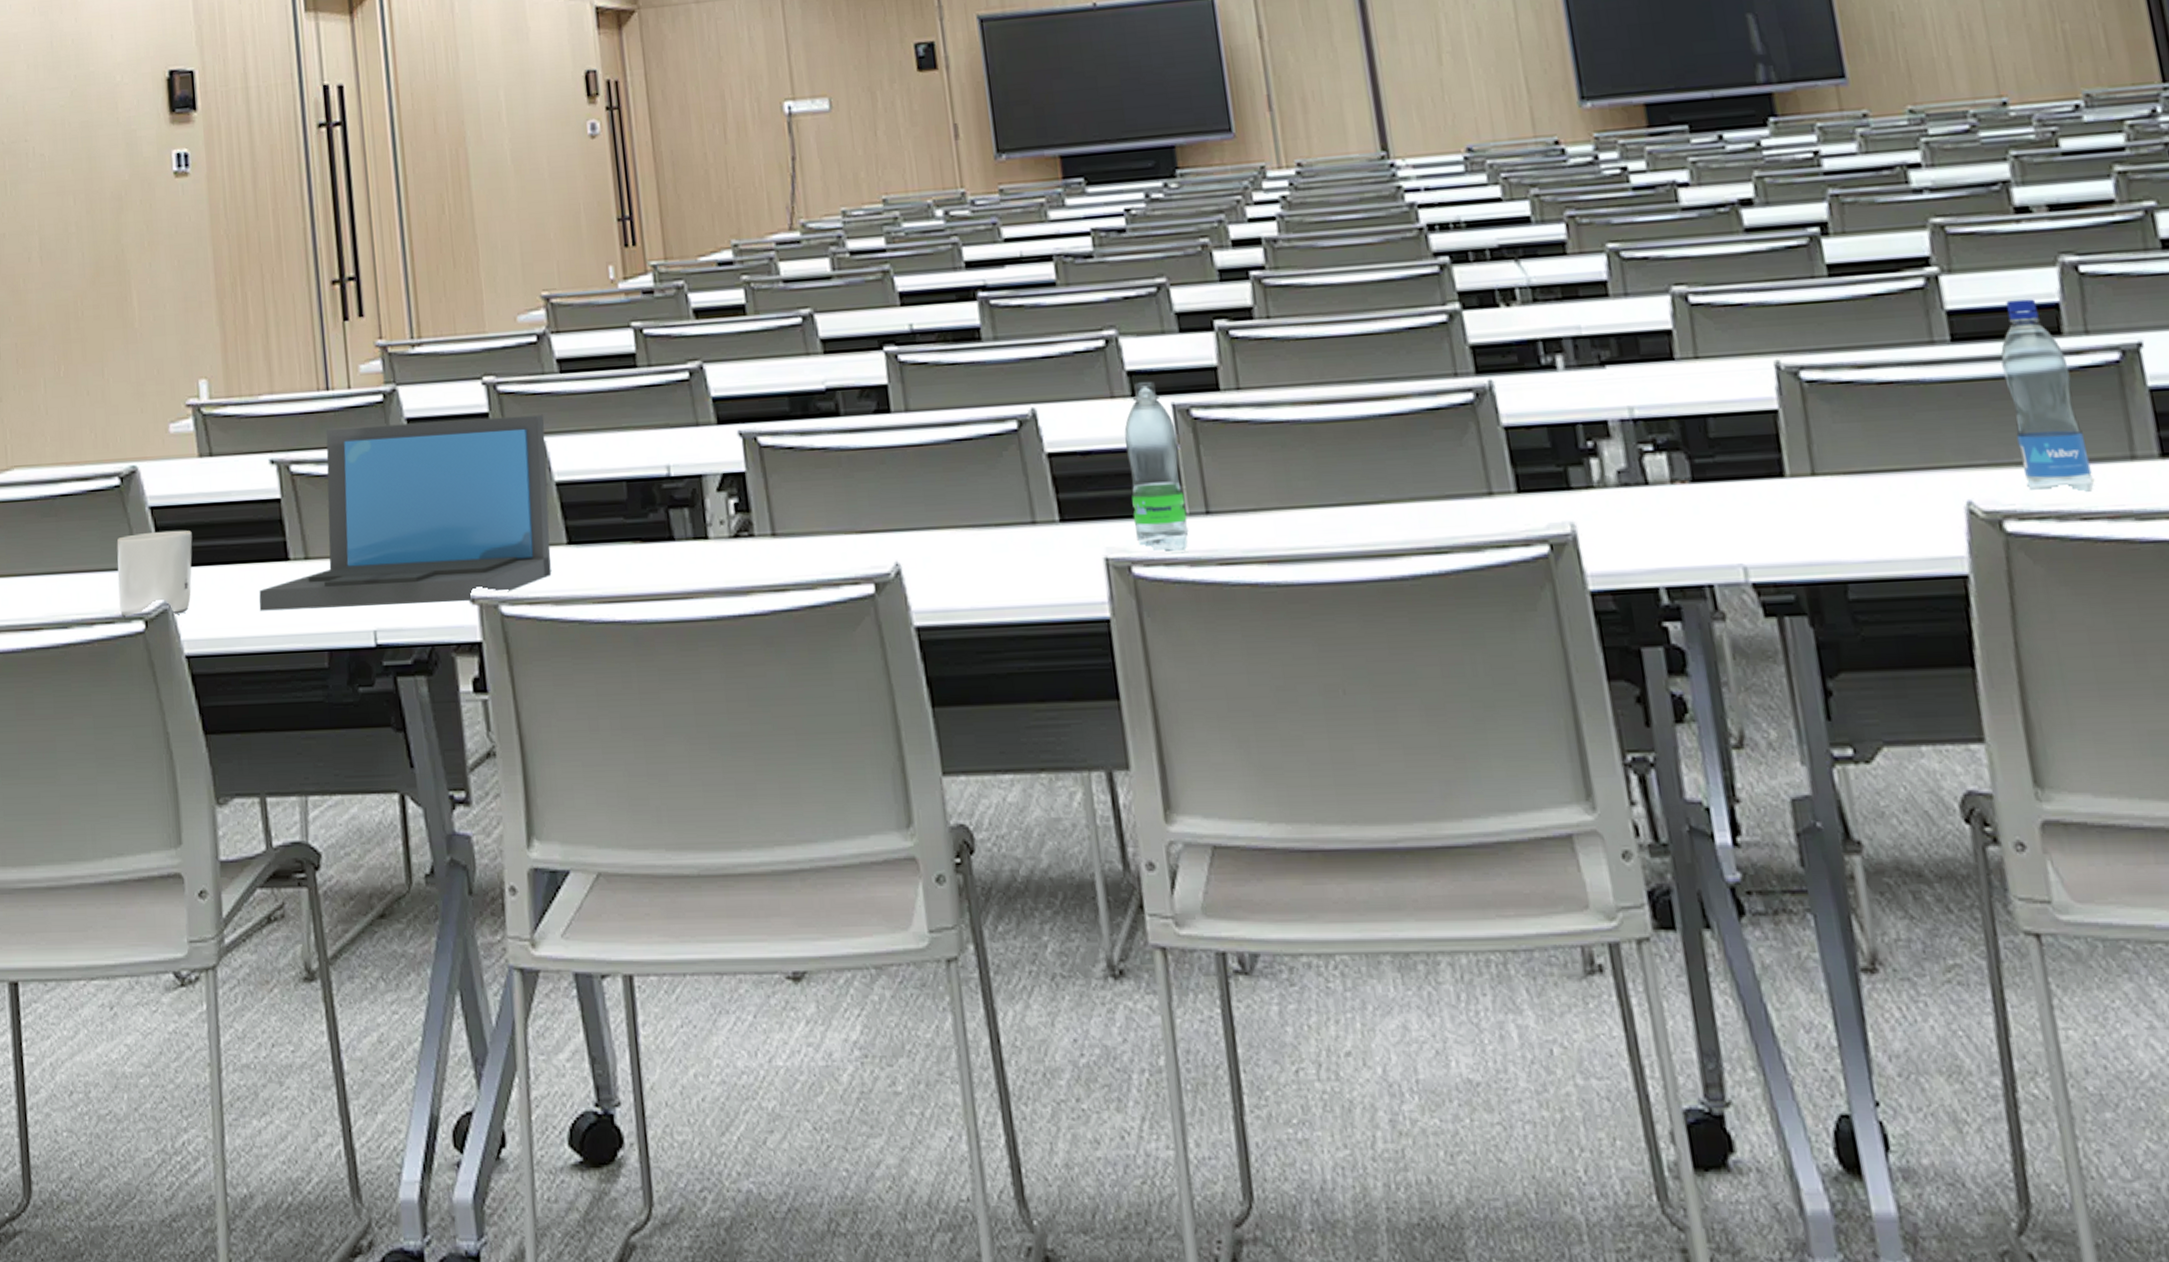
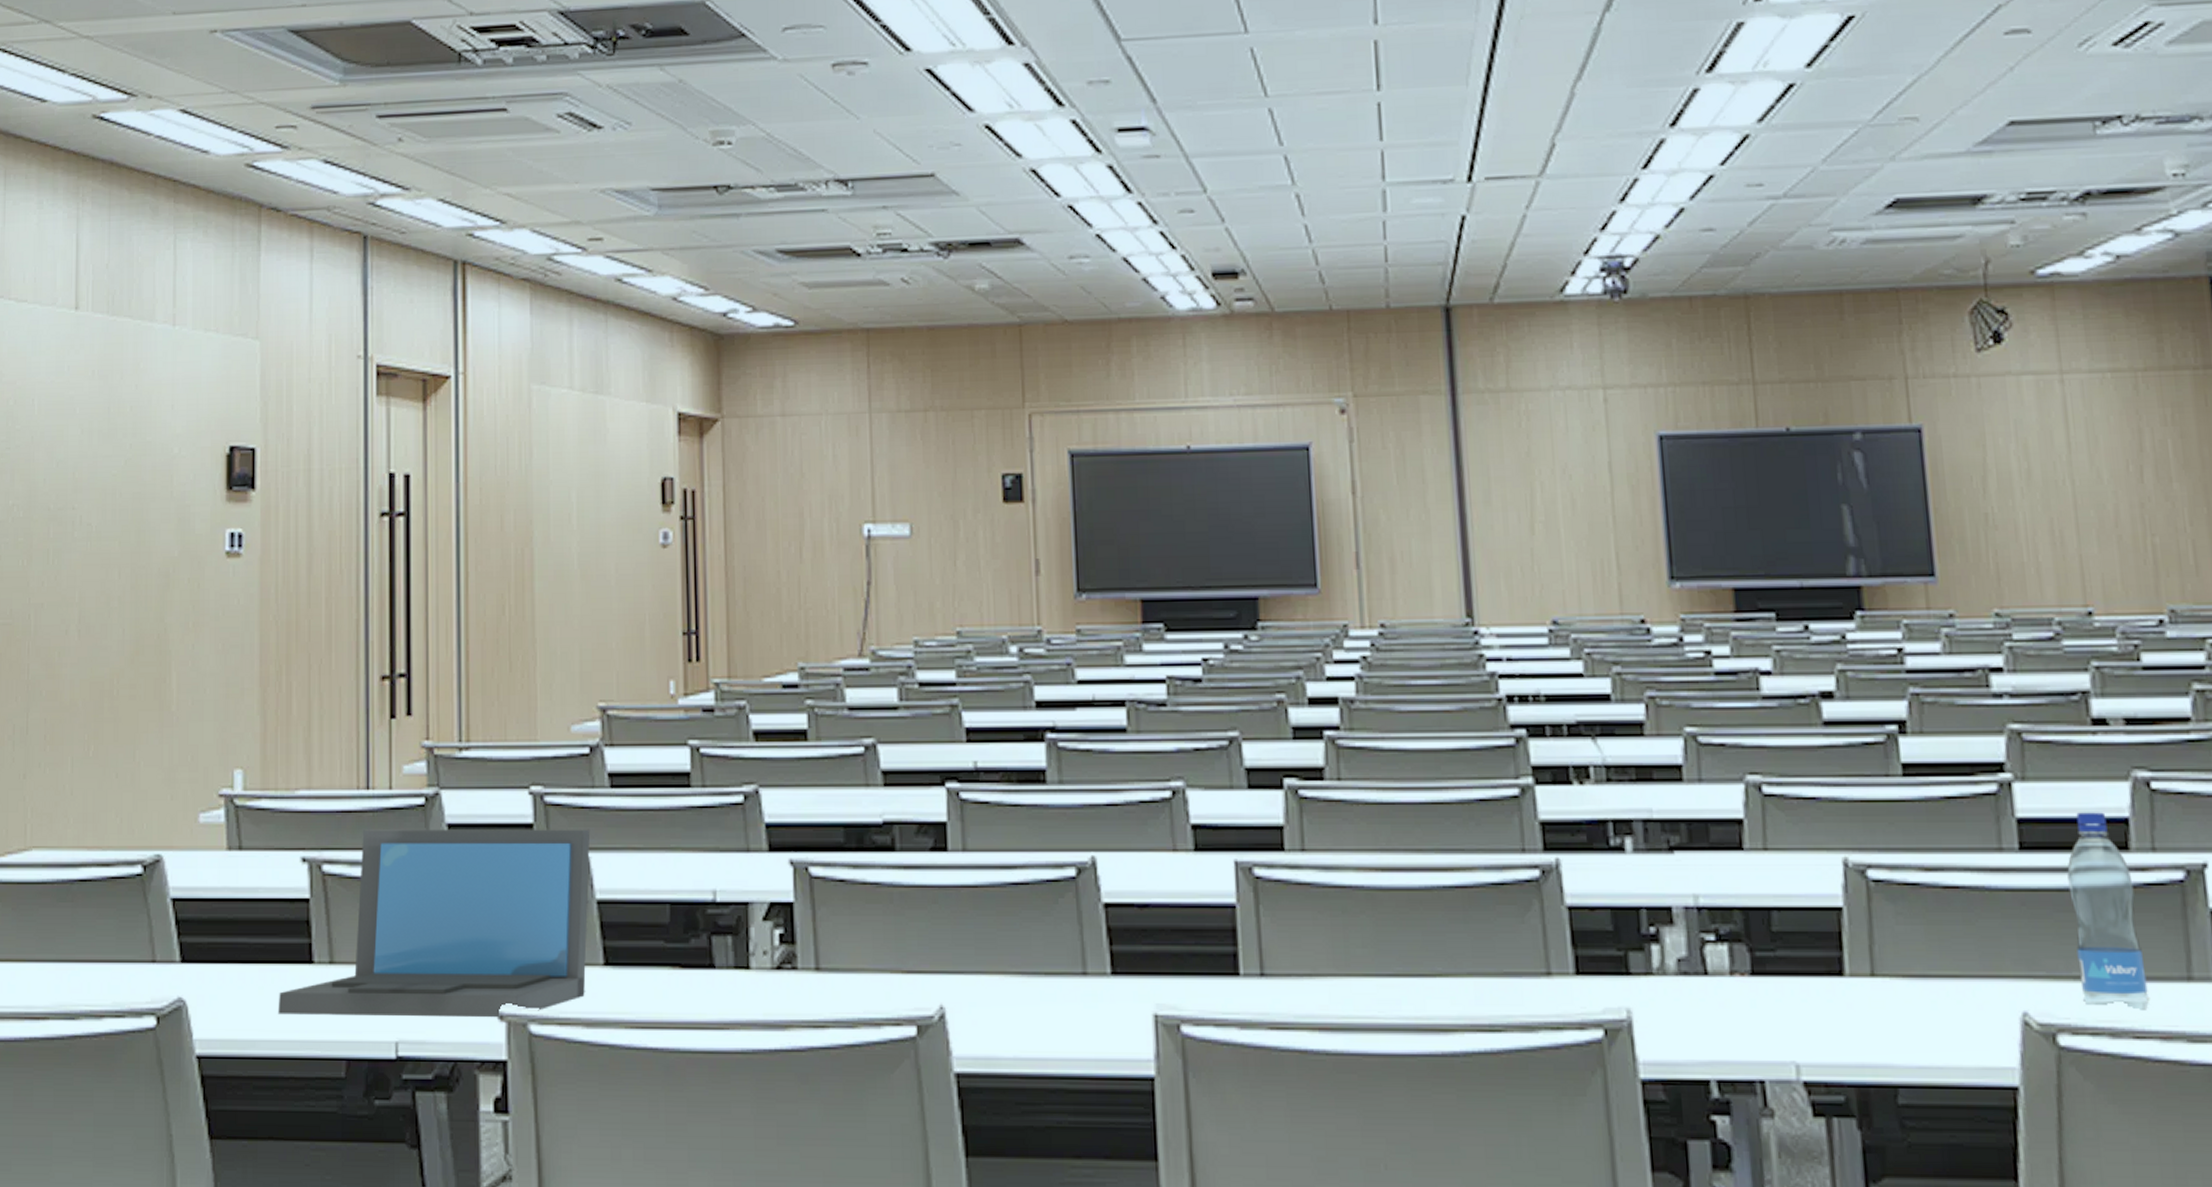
mug: present [116,530,193,618] -> none [130,924,214,1013]
bottle: present [1124,382,1189,553] -> none [1184,837,1242,1015]

